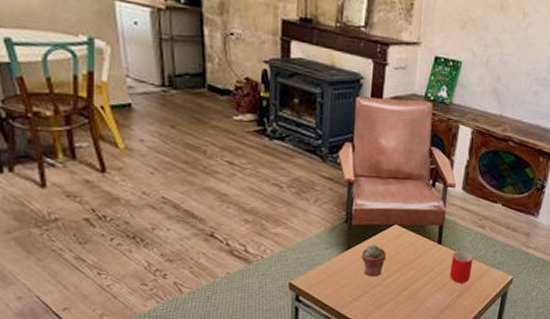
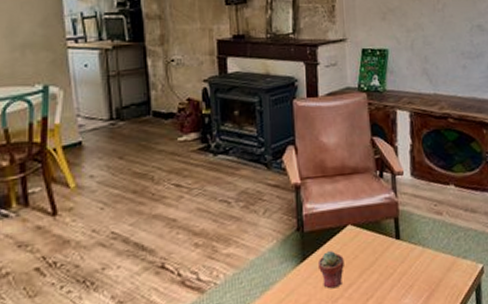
mug: present [449,251,474,283] -> none [413,243,438,282]

